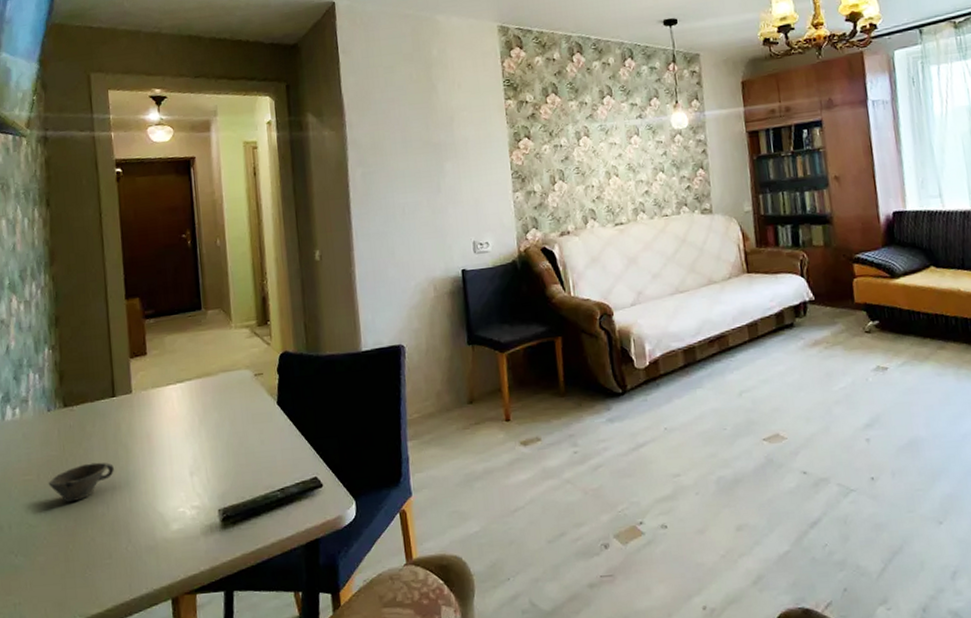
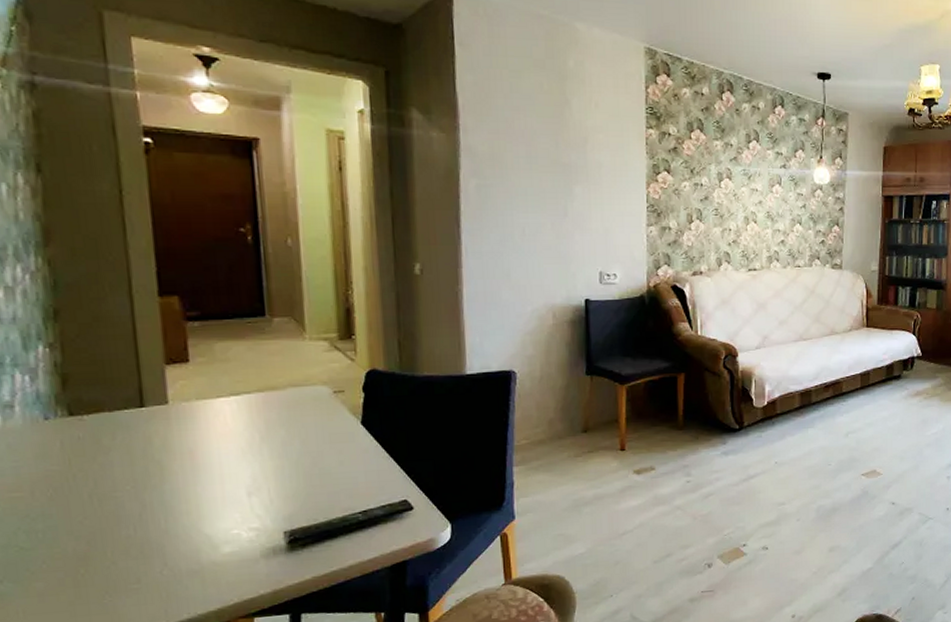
cup: present [48,462,114,503] -> none [47,479,143,524]

